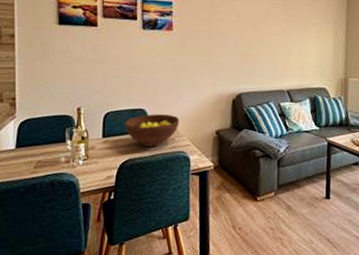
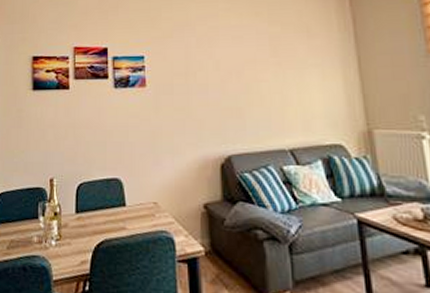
fruit bowl: present [125,114,180,147] -> none [99,184,160,225]

